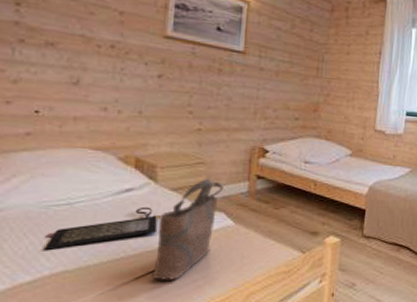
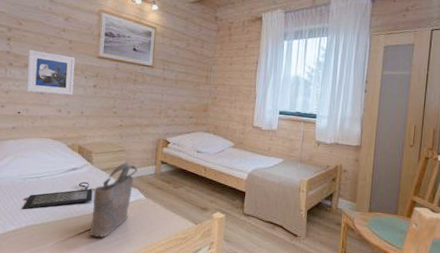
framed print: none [48,21,130,88] -> present [26,50,76,95]

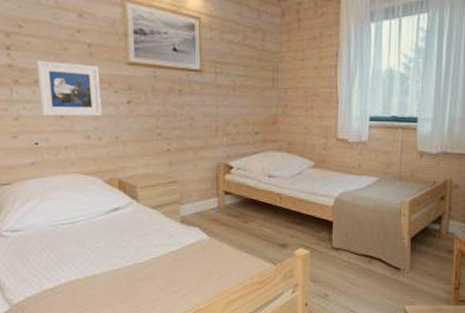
clutch bag: present [22,181,96,210] -> none [58,223,146,263]
tote bag: present [88,162,138,238] -> none [144,195,196,288]

